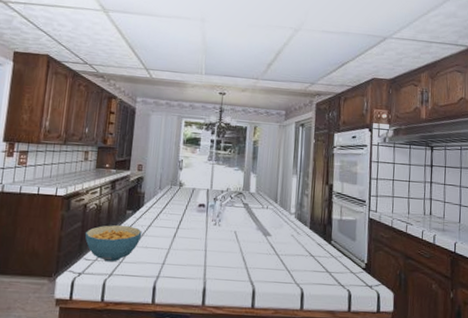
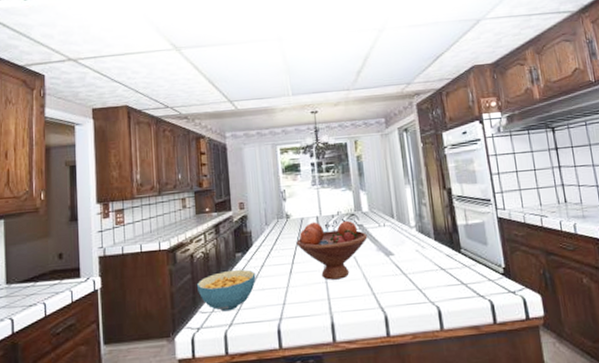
fruit bowl: none [184,193,250,250] -> present [296,220,368,280]

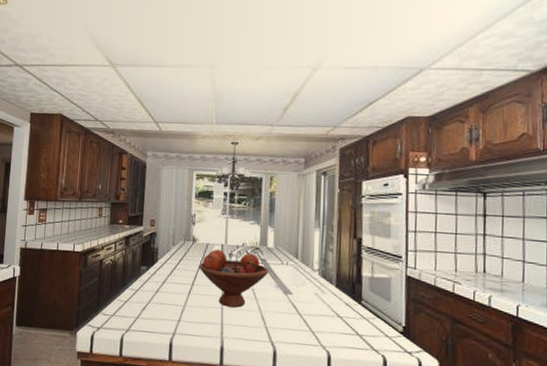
cereal bowl: present [196,269,256,312] -> none [101,281,157,318]

